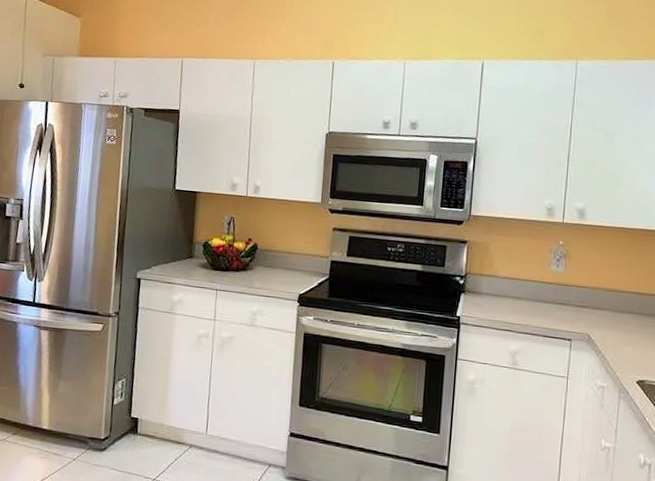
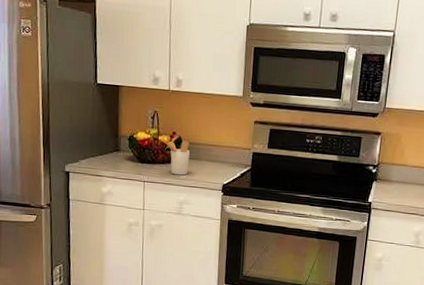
utensil holder: none [238,247,265,284] -> present [163,140,190,176]

